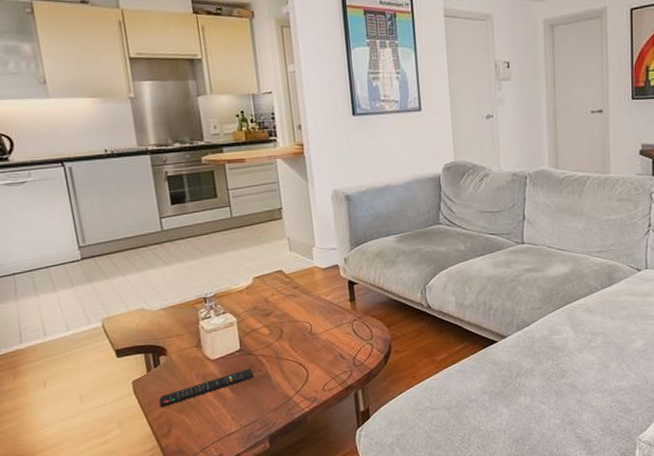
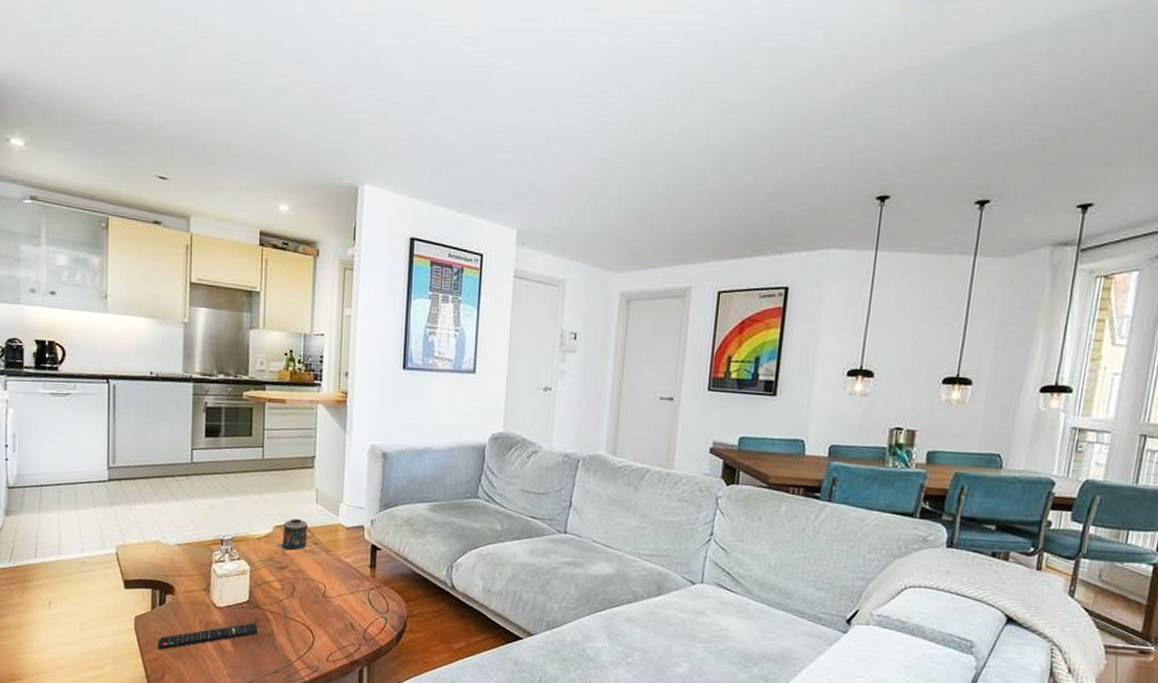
candle: none [257,267,288,298] -> present [276,518,308,551]

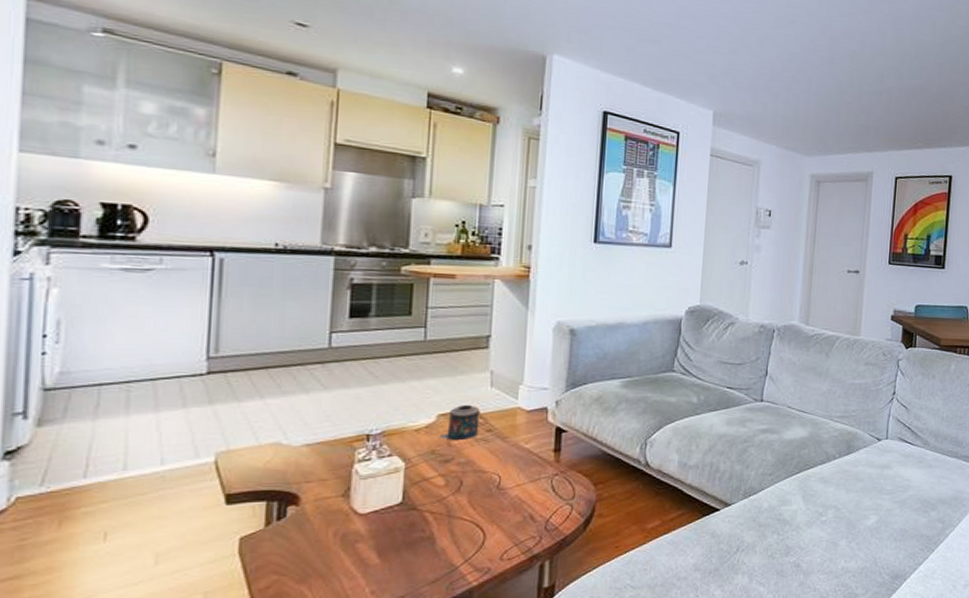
remote control: present [158,622,258,650] -> none [272,527,413,575]

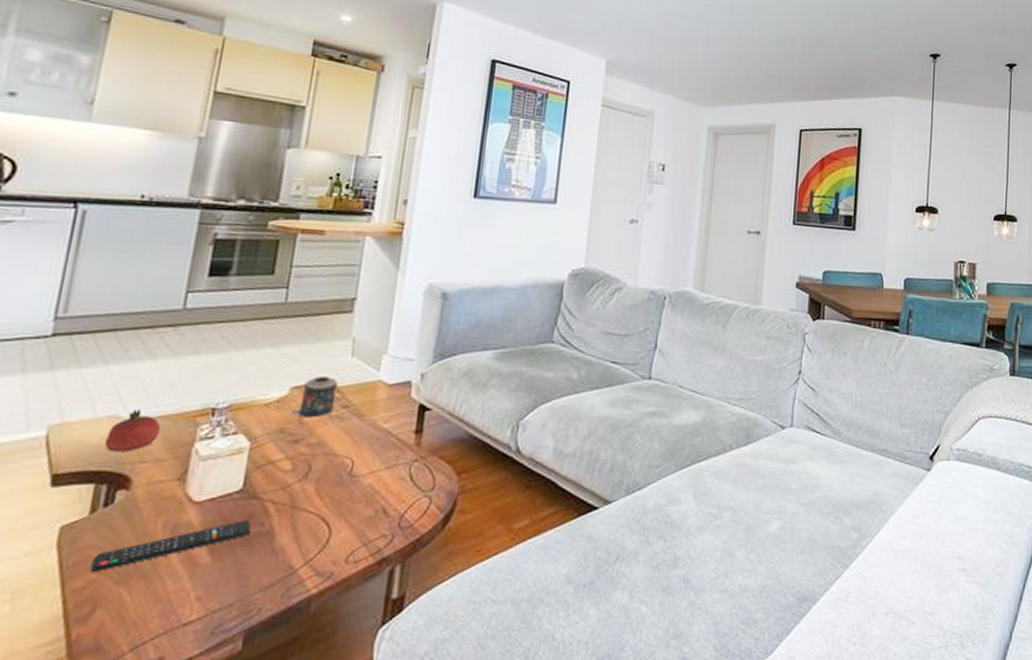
fruit: none [270,436,321,474] -> present [104,409,161,452]
remote control: none [272,527,413,575] -> present [90,519,251,573]

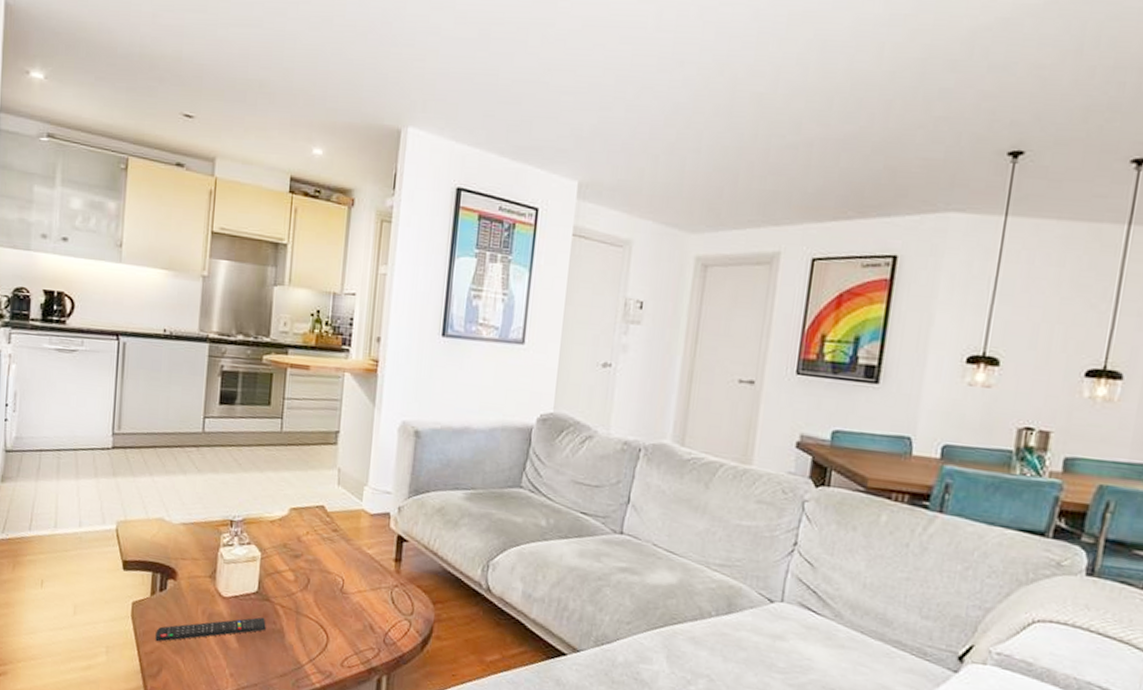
fruit: present [104,409,161,452] -> none [155,514,194,550]
candle: present [290,375,338,418] -> none [290,500,328,538]

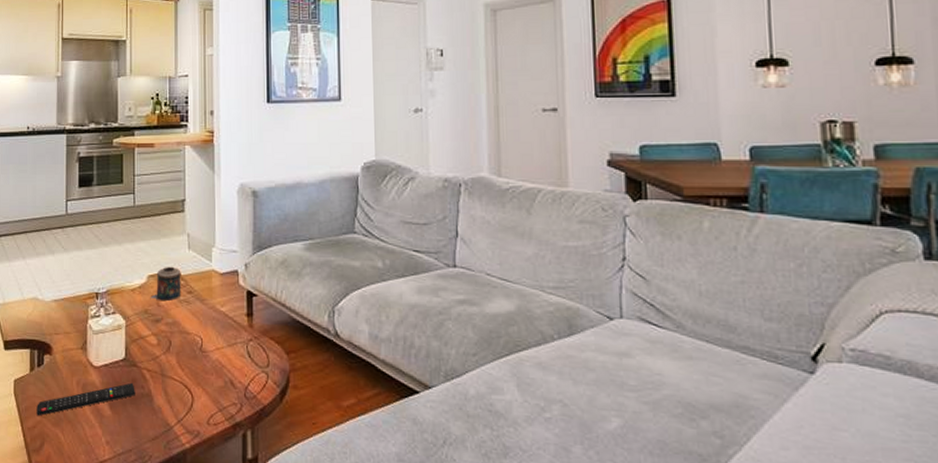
candle: none [290,500,328,538] -> present [150,266,181,302]

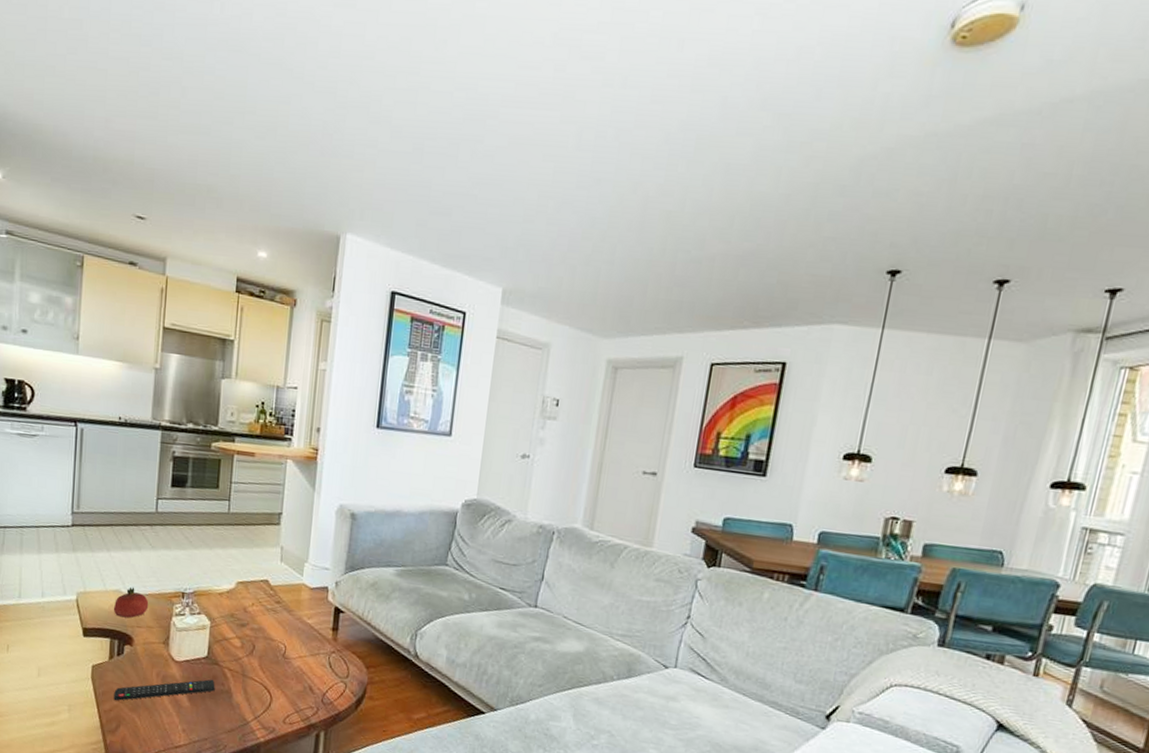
fruit: none [31,293,65,326] -> present [113,587,149,618]
candle: present [150,266,181,302] -> none [237,575,271,609]

